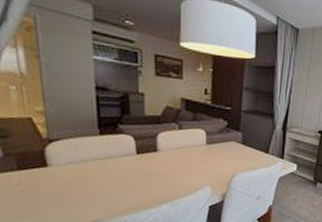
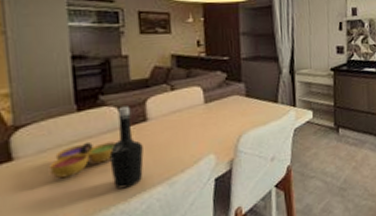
decorative bowl: none [77,161,132,187] -> present [50,141,117,179]
bottle: none [125,136,153,202] -> present [109,106,144,189]

